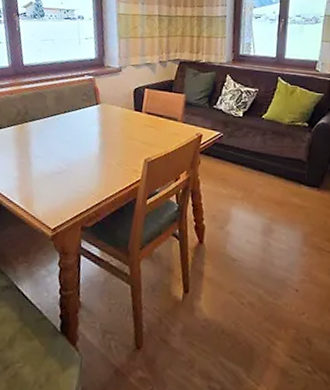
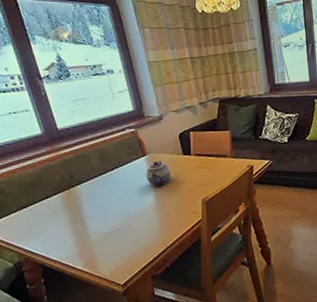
teapot: none [95,111,120,137] -> present [146,160,171,186]

